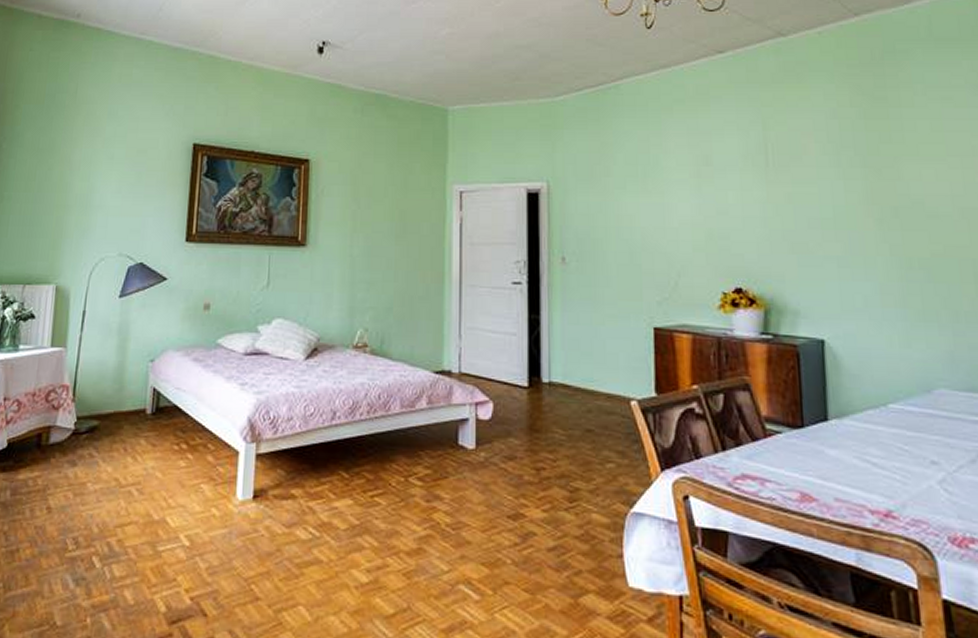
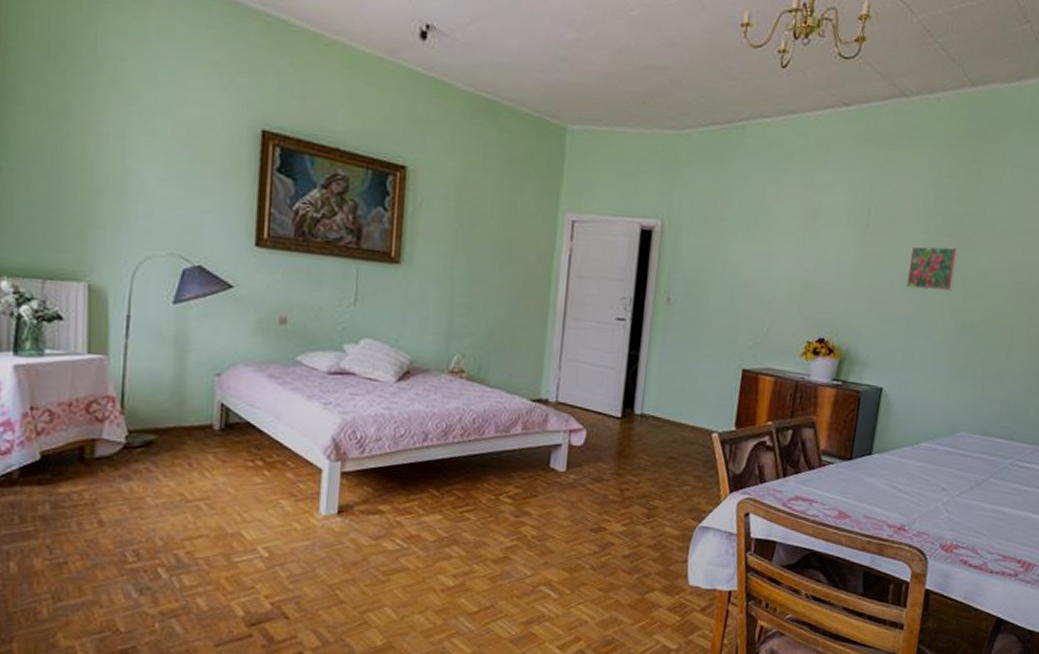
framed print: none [824,178,885,227] -> present [906,246,959,291]

